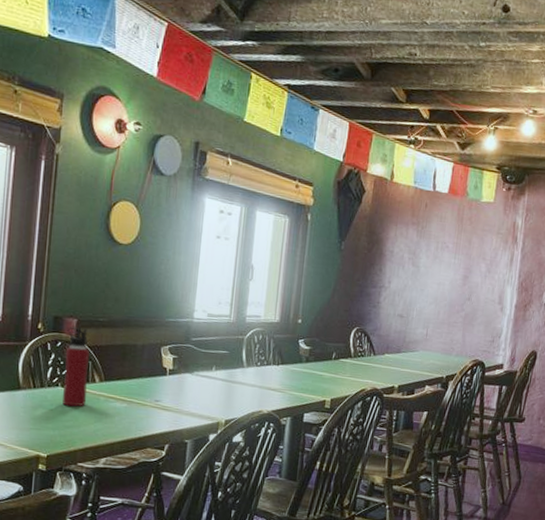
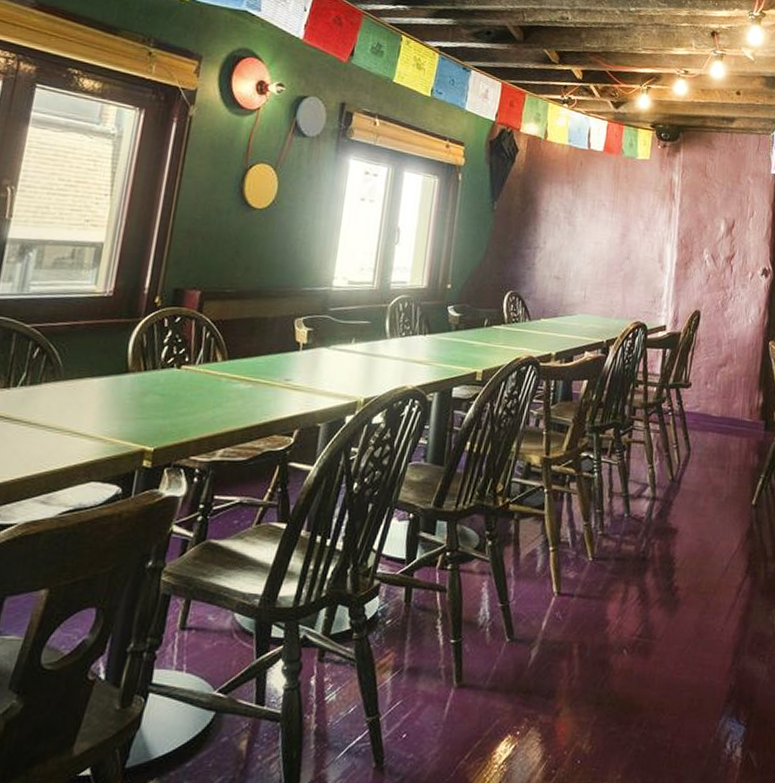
water bottle: present [62,326,89,407] -> none [177,299,213,391]

